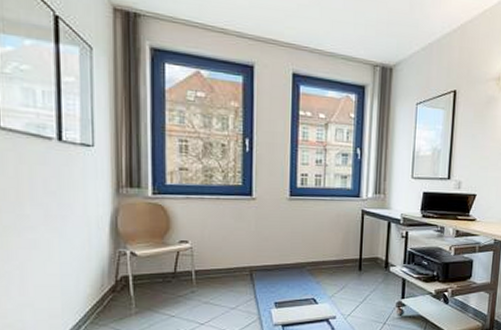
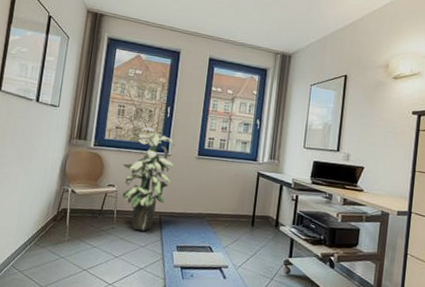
indoor plant: none [194,165,262,291] -> present [122,127,176,231]

